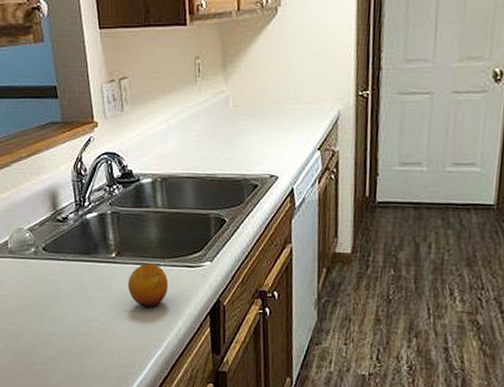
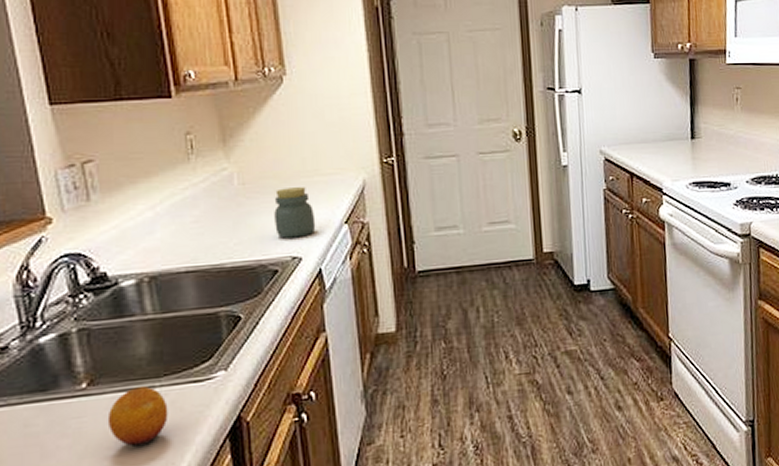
jar: none [259,113,293,158] -> present [274,187,316,239]

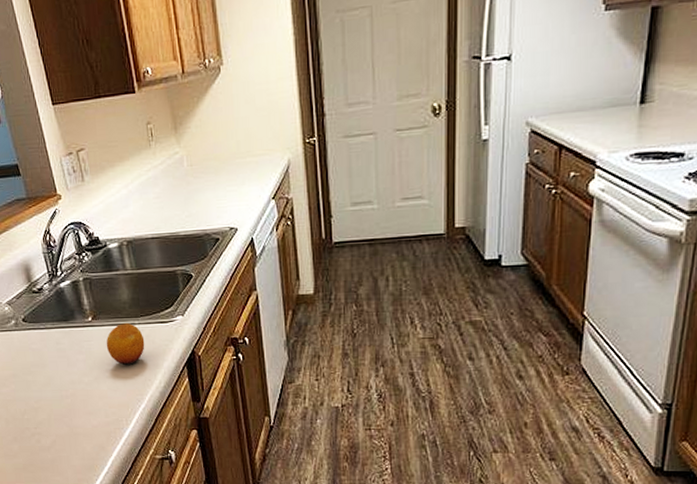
jar: present [274,187,316,239] -> none [215,167,249,212]

